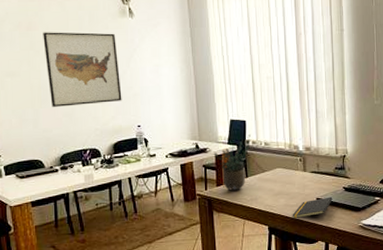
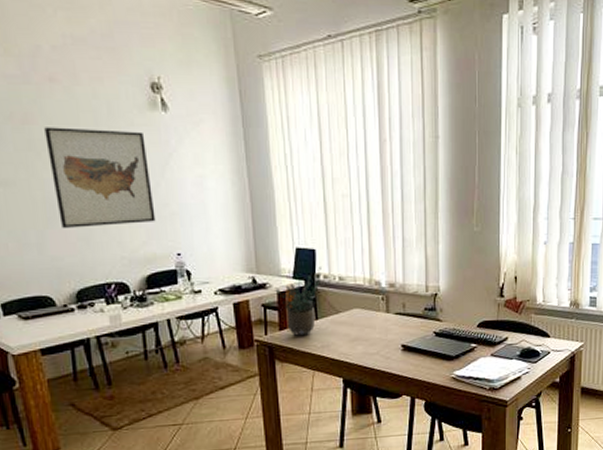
notepad: present [292,196,333,219] -> none [372,343,421,370]

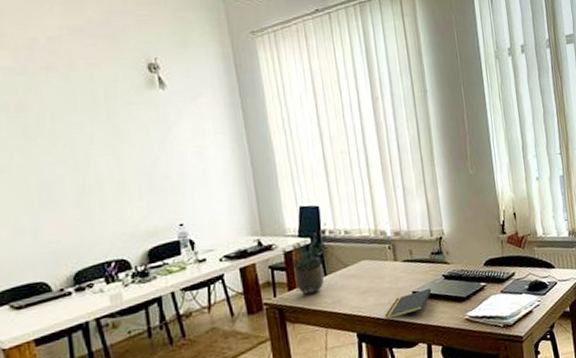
wall art: present [44,127,156,228] -> none [40,110,156,210]
notepad: none [372,343,421,370] -> present [385,288,432,321]

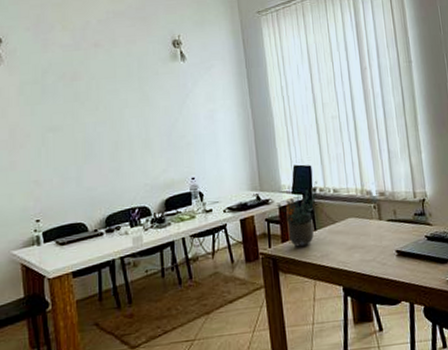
notepad: present [385,288,432,321] -> none [369,247,415,277]

